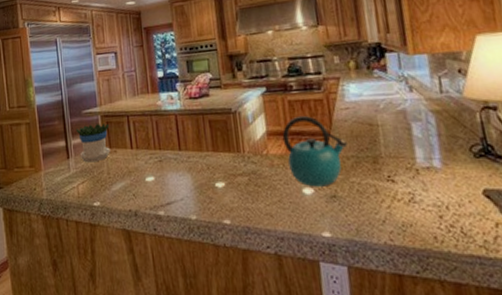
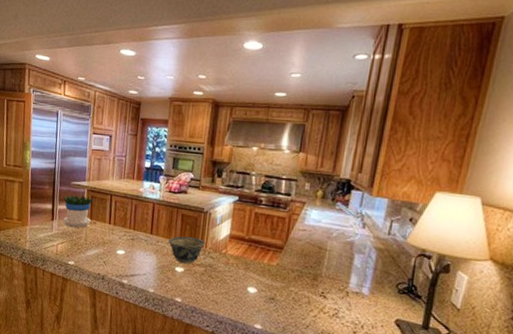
bowl: none [200,142,243,177] -> present [168,235,206,264]
kettle: present [282,115,349,187] -> none [241,227,297,290]

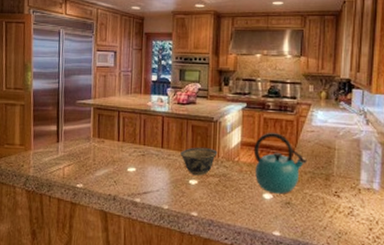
flowerpot: present [63,195,94,228] -> none [68,114,101,149]
kettle: none [241,227,297,290] -> present [253,132,308,194]

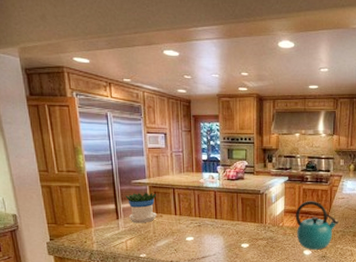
flowerpot: none [68,114,101,149] -> present [125,193,157,224]
bowl: present [180,147,218,176] -> none [232,216,265,240]

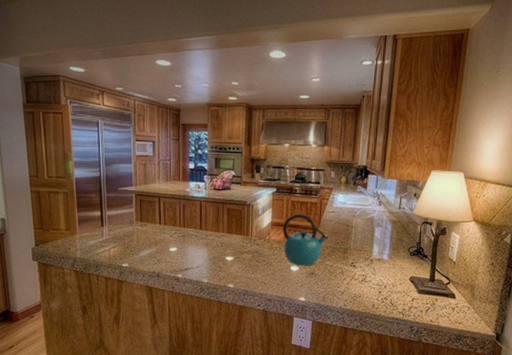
flowerpot: present [125,193,157,224] -> none [111,200,142,232]

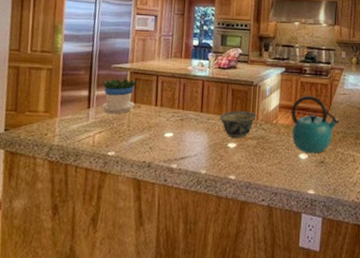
flowerpot: none [111,200,142,232] -> present [101,79,138,114]
bowl: none [217,227,251,253] -> present [220,110,257,139]

